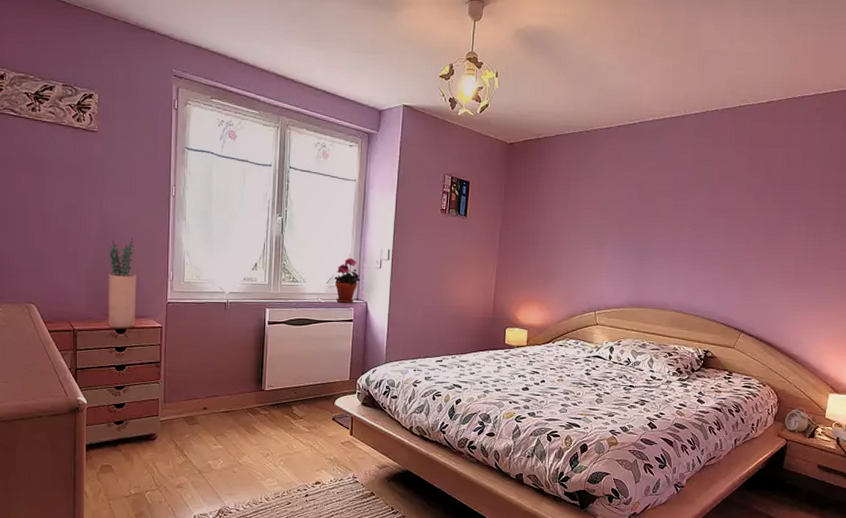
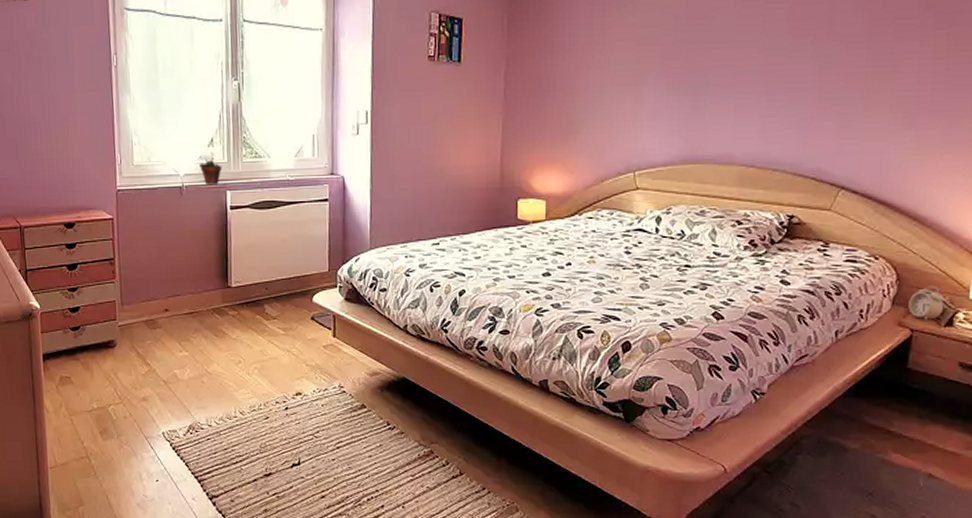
vase: present [108,237,137,329] -> none [51,117,85,223]
succulent plant: none [243,274,263,303] -> present [200,151,222,186]
potted plant: present [334,258,360,303] -> none [304,124,334,179]

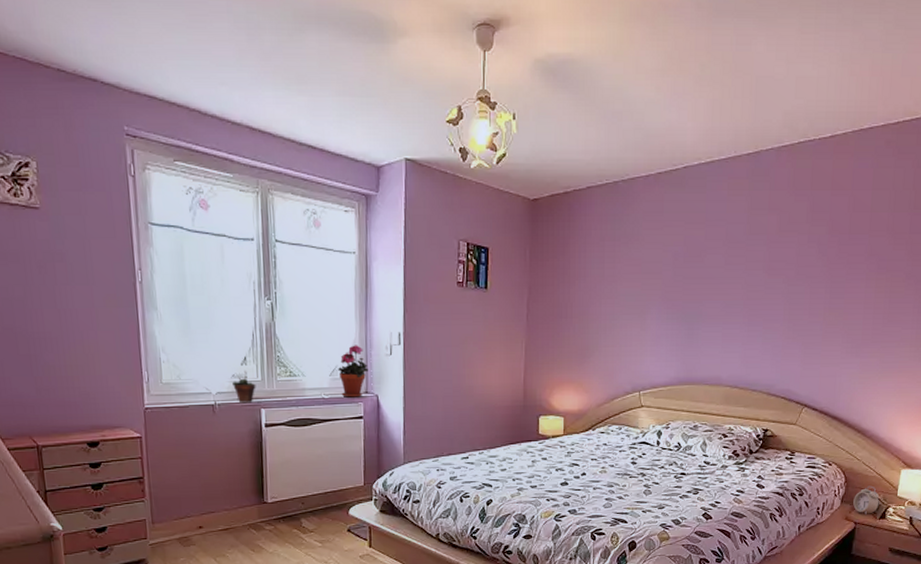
potted plant: none [304,124,334,179] -> present [338,345,368,398]

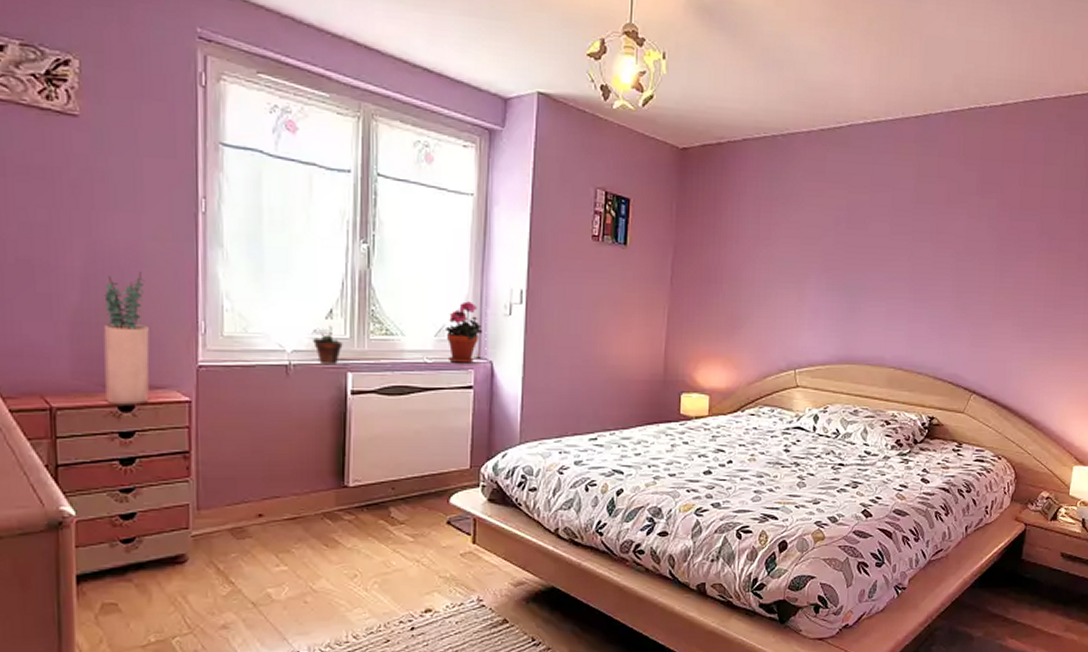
vase: none [70,334,110,442] -> present [103,272,150,405]
alarm clock: present [853,485,880,514] -> none [1023,483,1051,515]

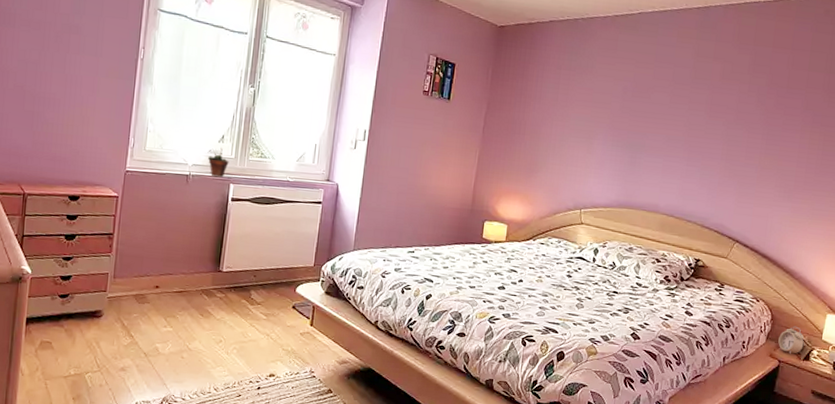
vase: present [103,272,150,405] -> none [61,99,97,196]
potted plant: present [446,301,482,363] -> none [305,136,333,184]
alarm clock: none [1023,483,1051,515] -> present [778,326,804,354]

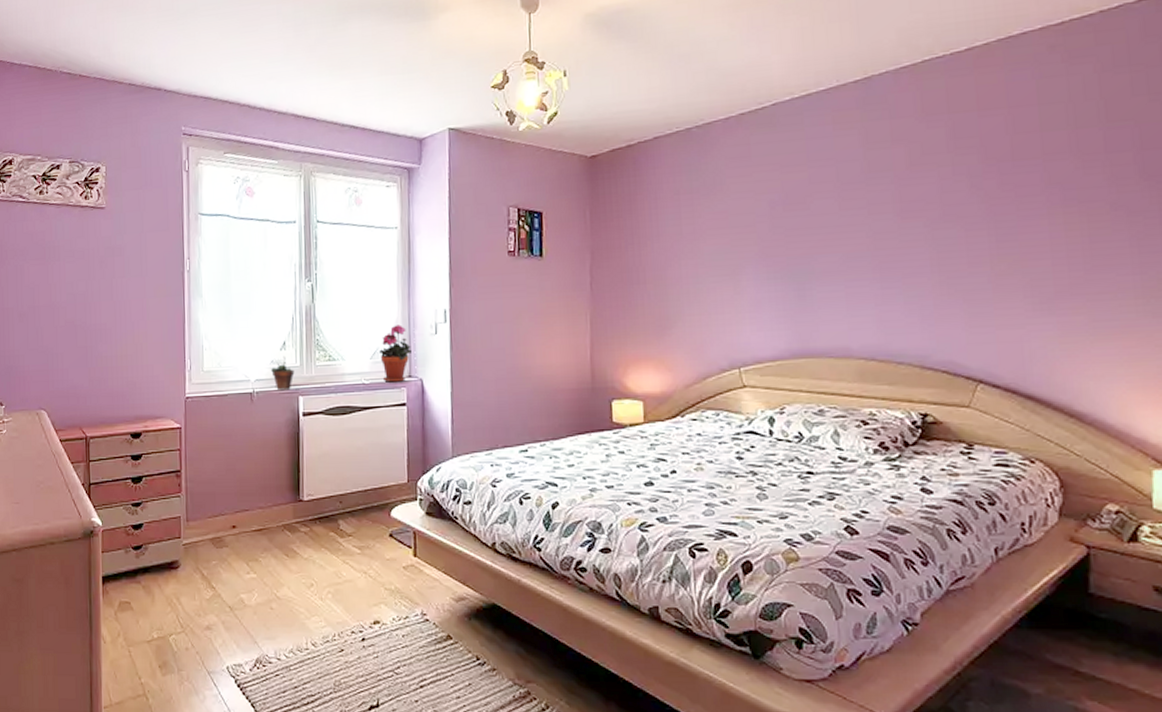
potted plant: none [305,136,333,184] -> present [379,324,411,383]
alarm clock: present [778,326,804,354] -> none [1079,492,1124,534]

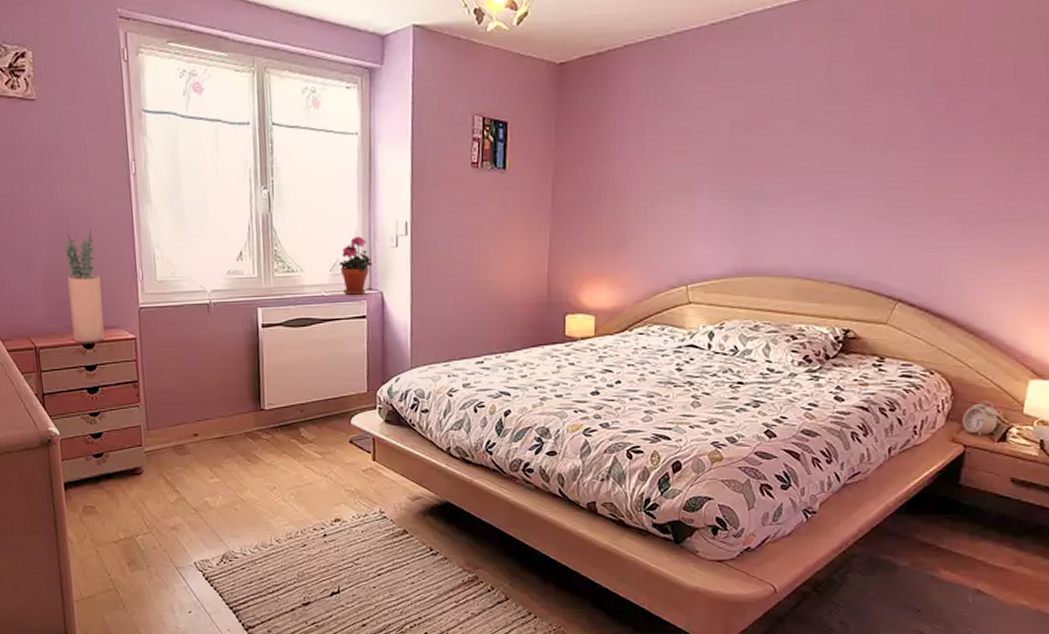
vase: none [121,323,152,433] -> present [65,229,105,344]
succulent plant: present [271,355,295,391] -> none [228,266,253,302]
alarm clock: none [1079,492,1124,534] -> present [962,400,999,436]

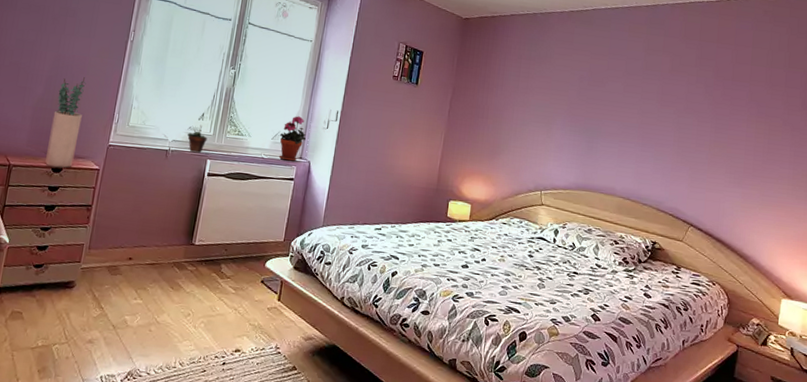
succulent plant: none [228,266,253,302] -> present [188,124,208,154]
alarm clock: present [962,400,999,436] -> none [736,310,761,339]

